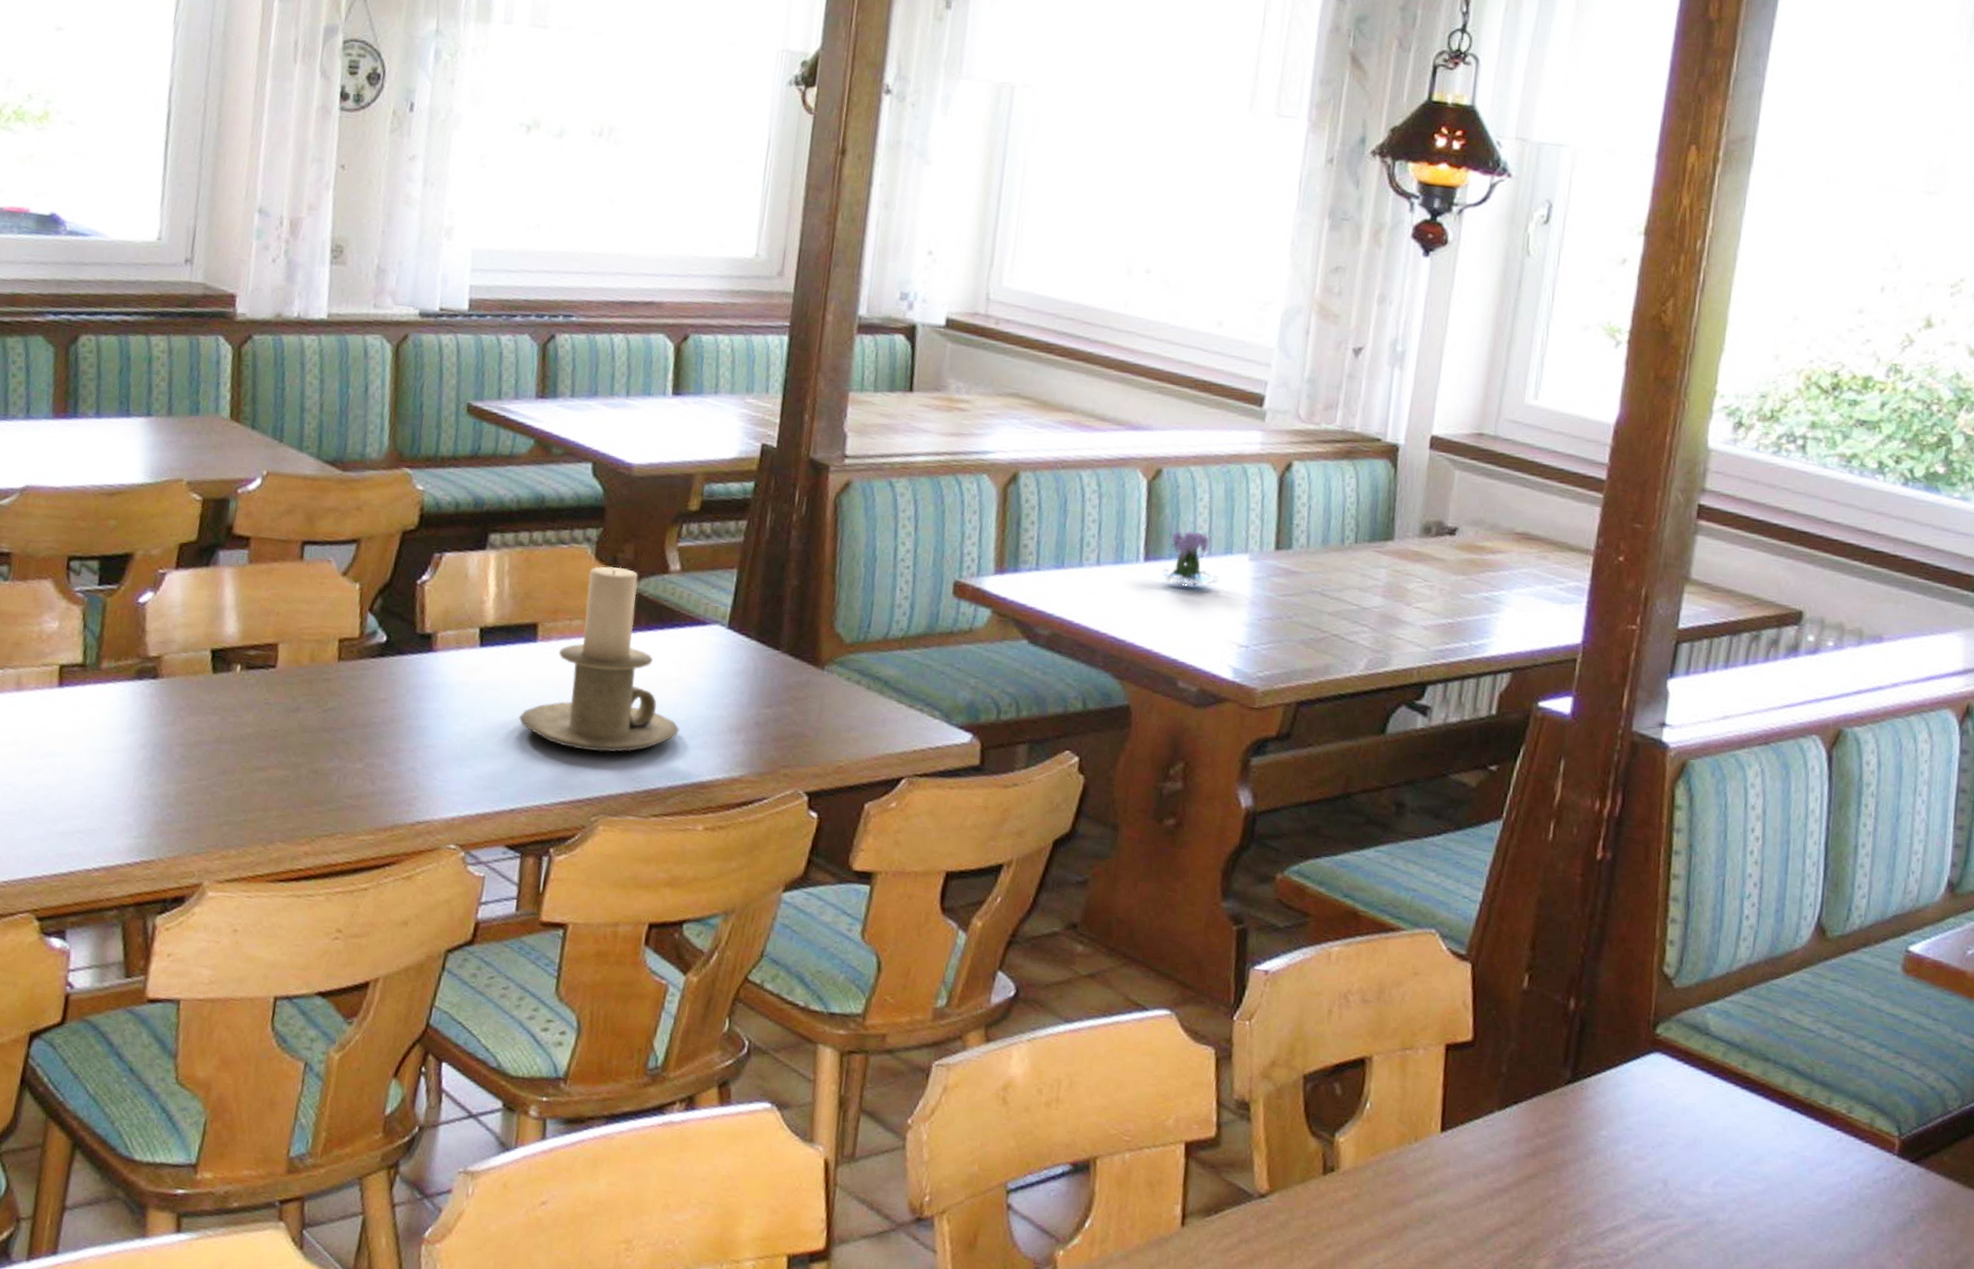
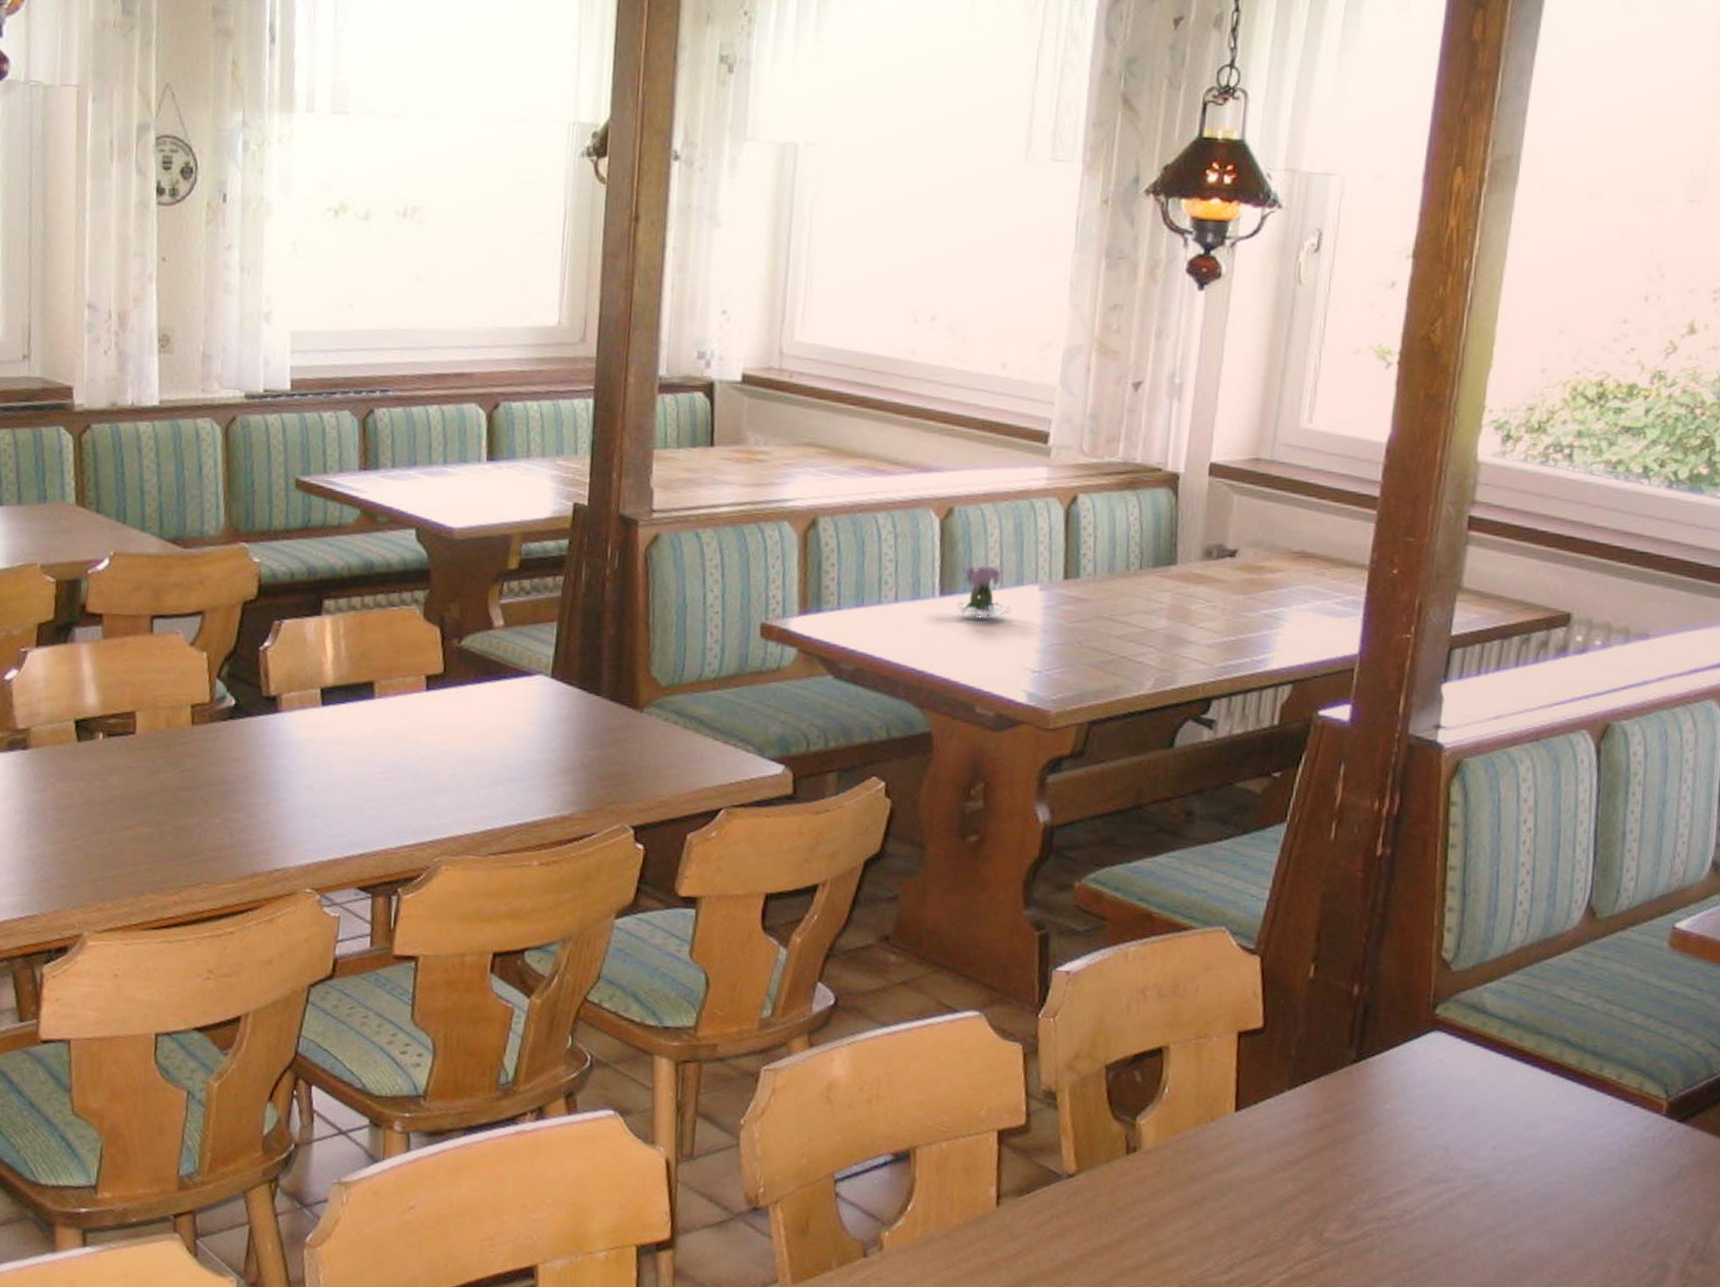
candle holder: present [518,566,680,753] -> none [361,625,511,798]

